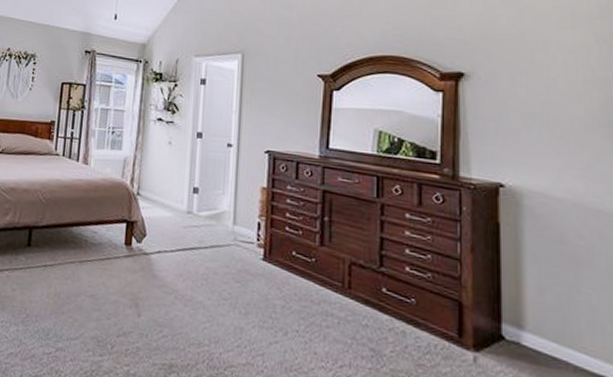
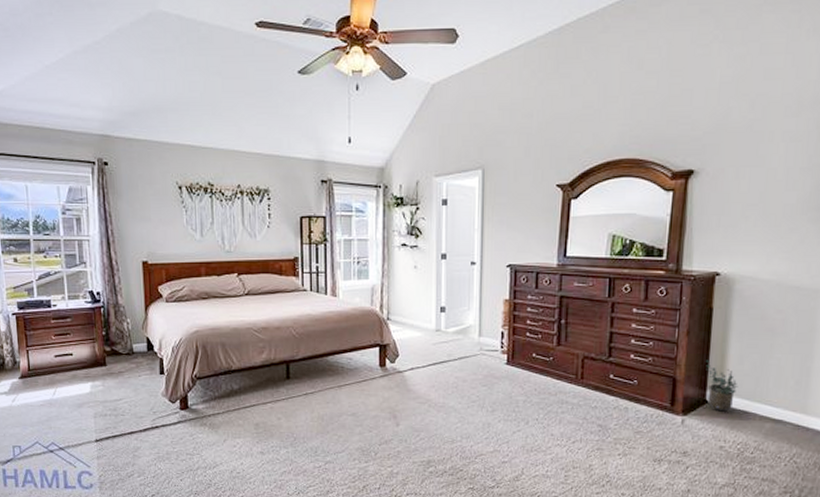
potted plant: none [496,284,541,354] -> present [705,359,738,412]

